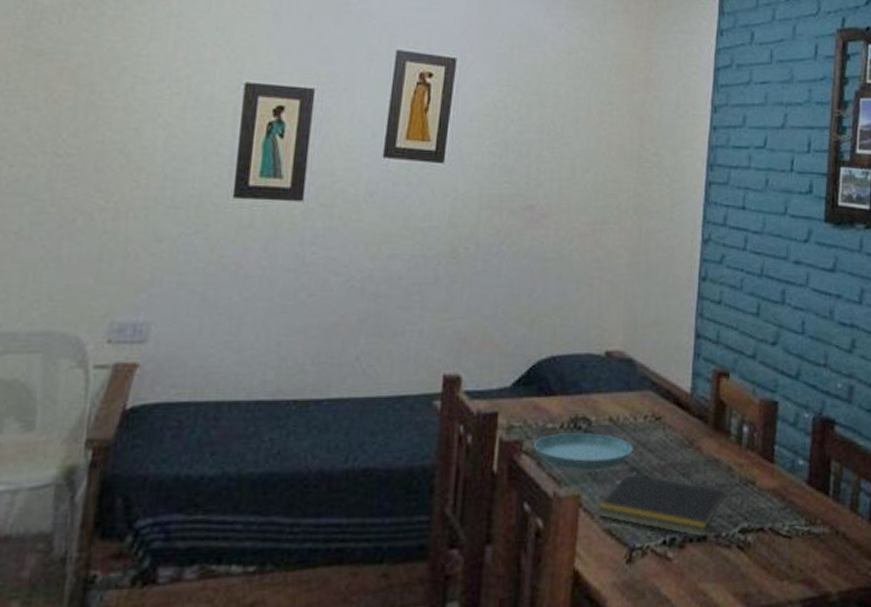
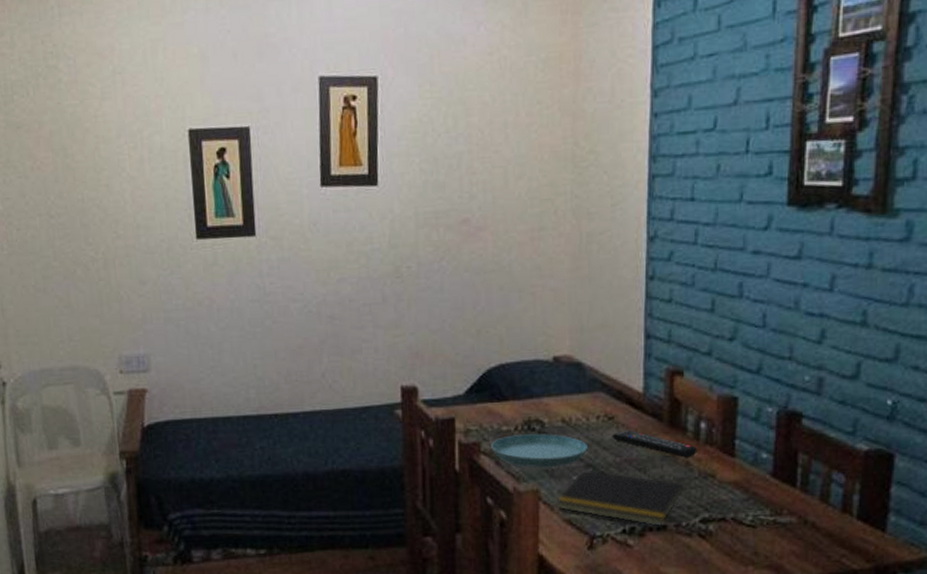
remote control: none [658,432,739,463] -> present [612,431,697,458]

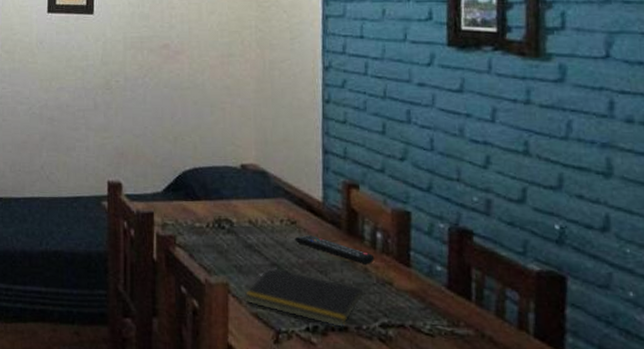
saucer: present [491,434,588,468] -> none [185,231,272,264]

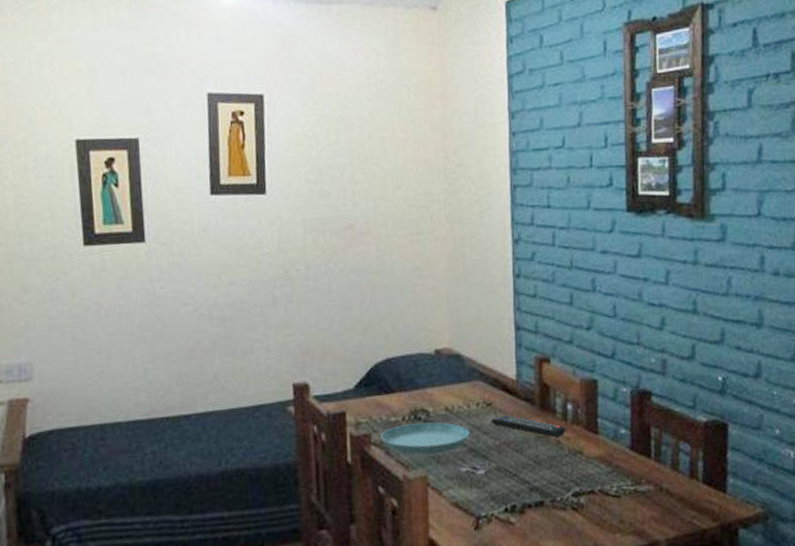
saucer: none [185,231,272,264] -> present [381,422,470,456]
notepad: present [244,268,363,327] -> none [443,453,556,503]

